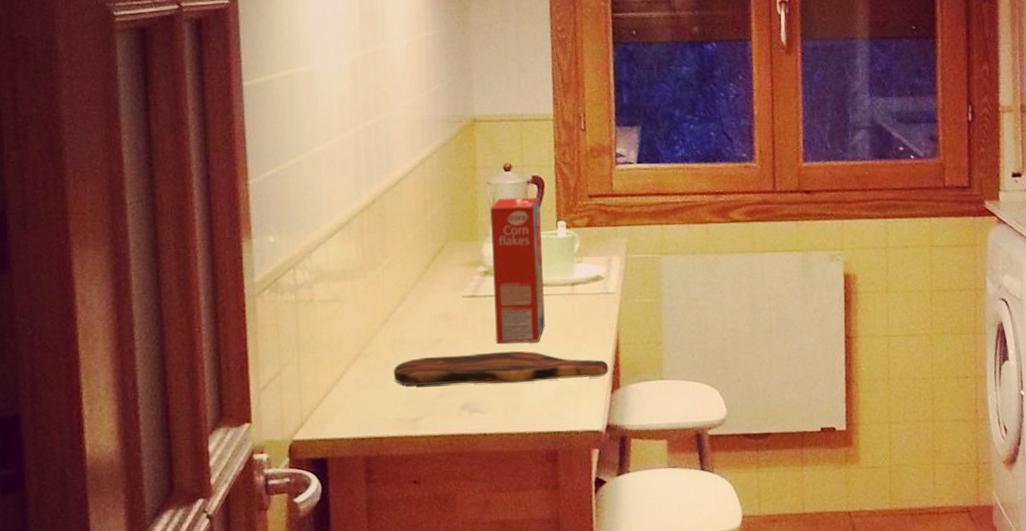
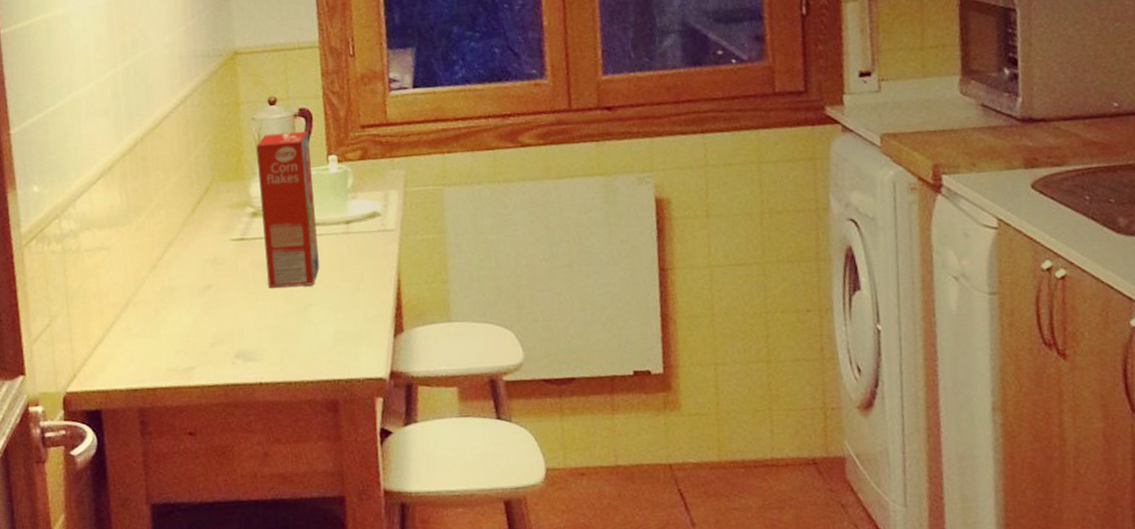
cutting board: present [393,351,609,386] -> none [163,295,391,335]

